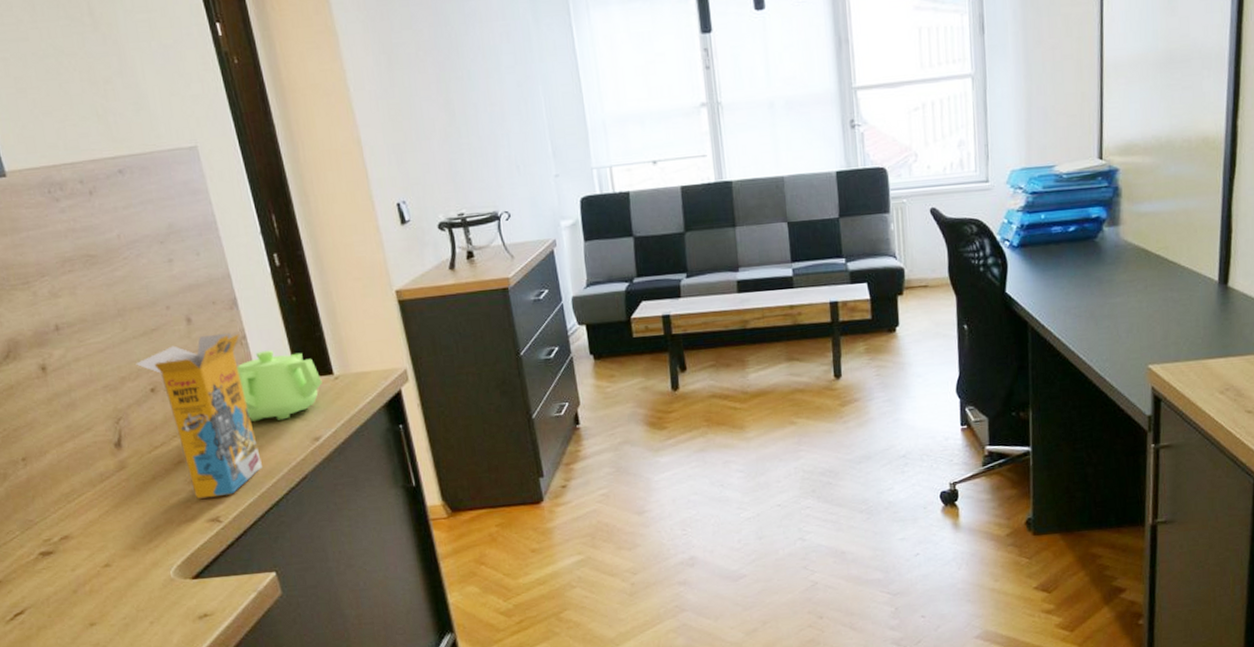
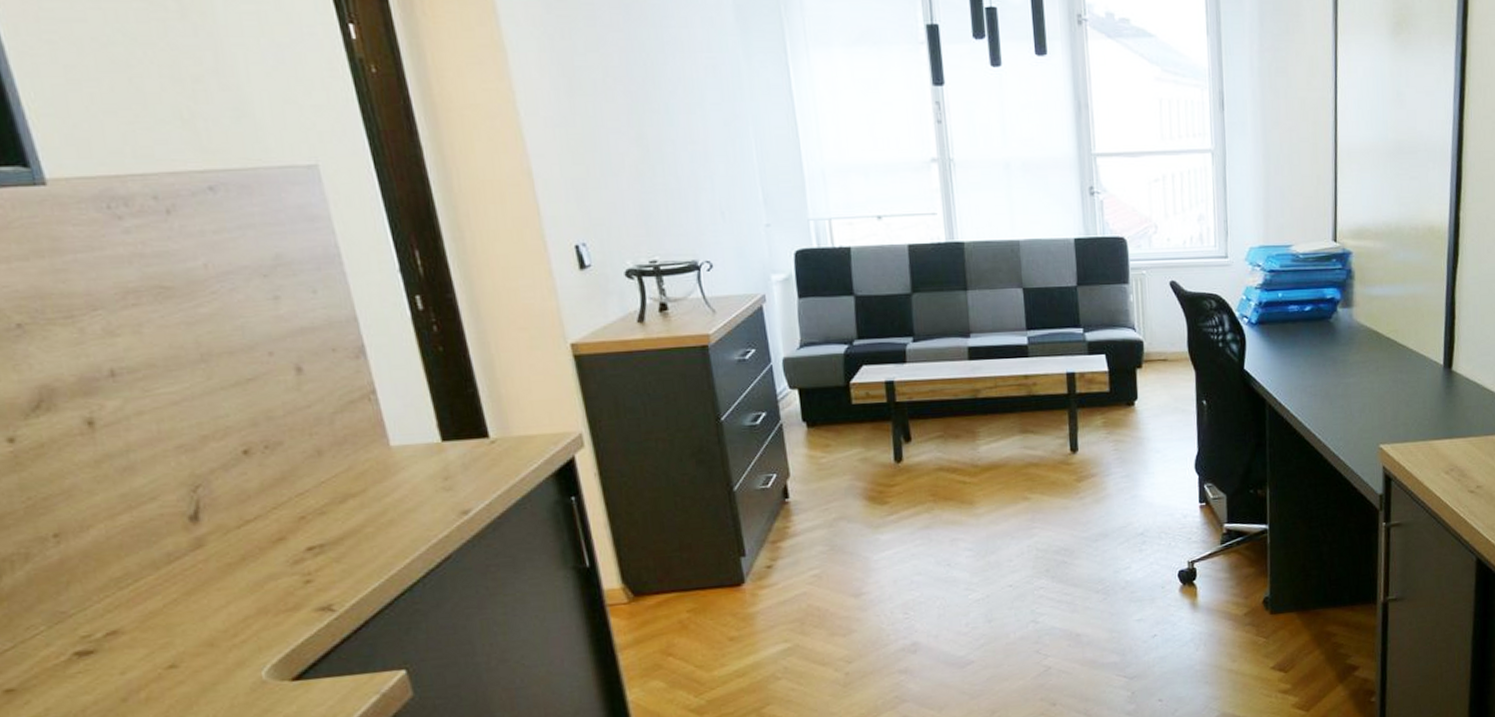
cereal box: present [135,333,262,499] -> none [223,386,392,584]
teapot: present [237,350,323,422] -> none [362,407,475,491]

